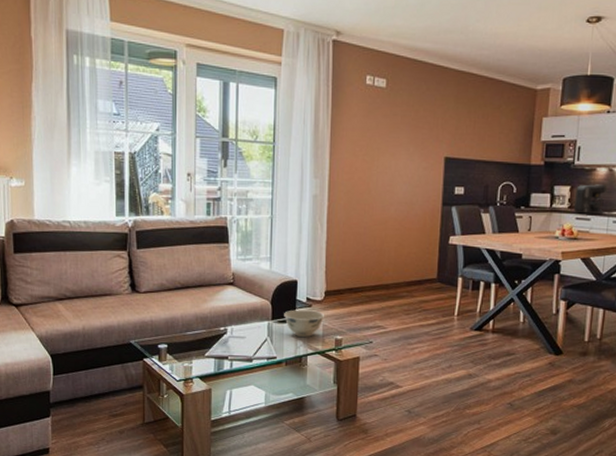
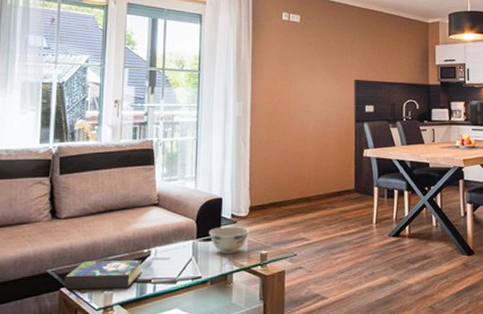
book: none [146,335,219,363] -> present [63,260,143,290]

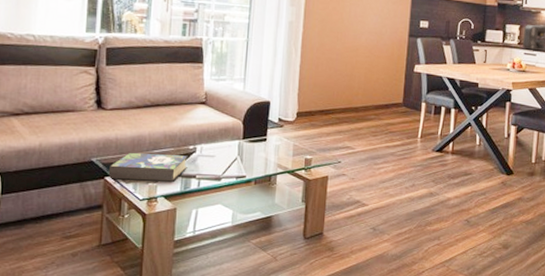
bowl: present [209,226,249,254] -> none [255,129,295,156]

